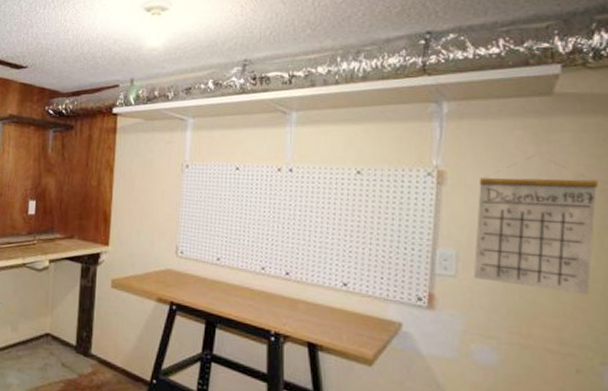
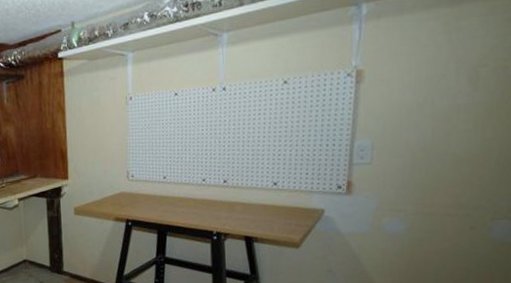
calendar: present [474,155,598,295] -> none [387,43,500,164]

